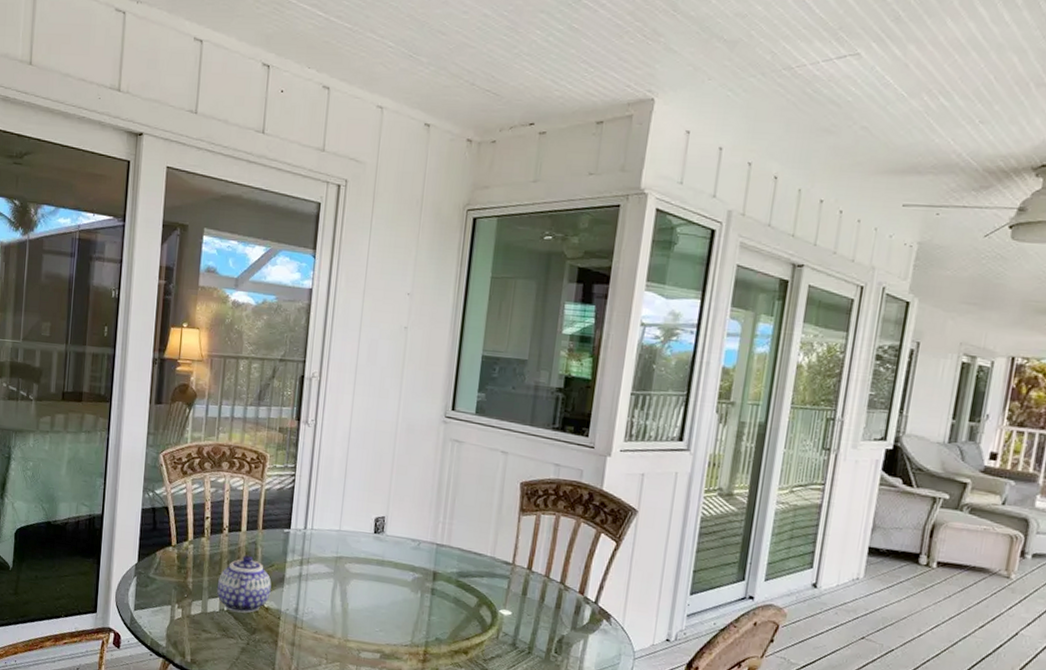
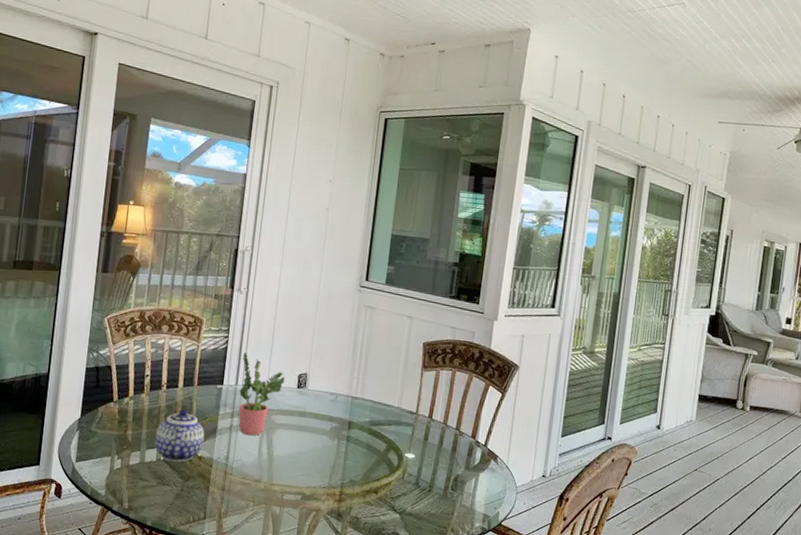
potted plant: none [308,493,360,586] -> present [238,352,285,436]

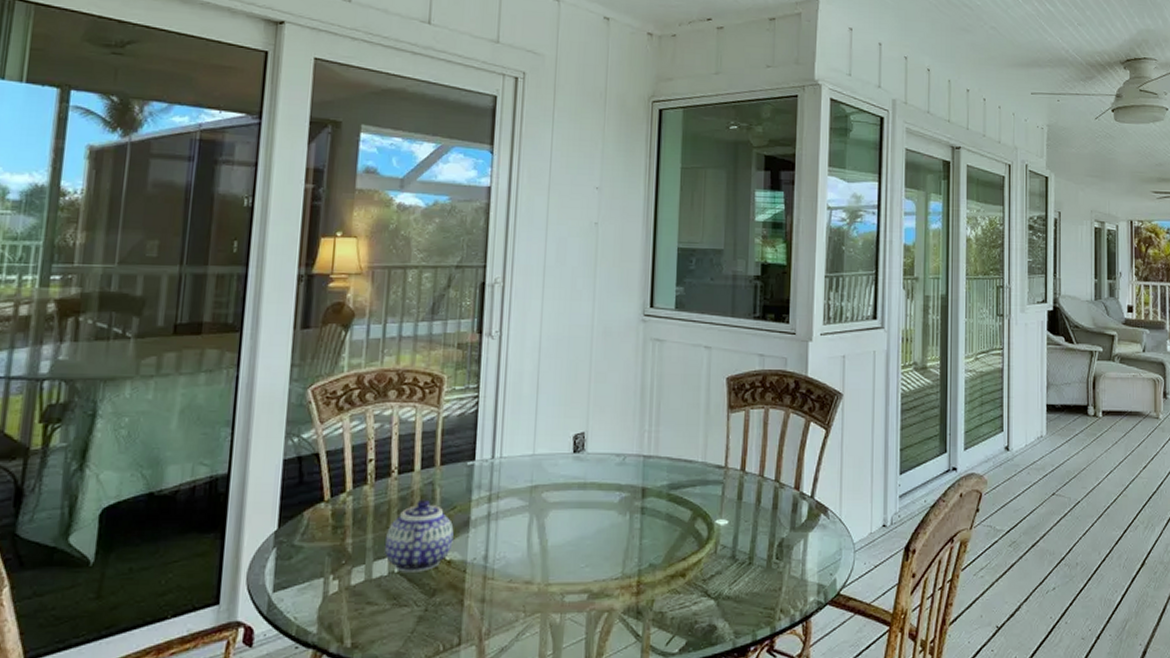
potted plant: present [238,352,285,436] -> none [497,415,556,524]

